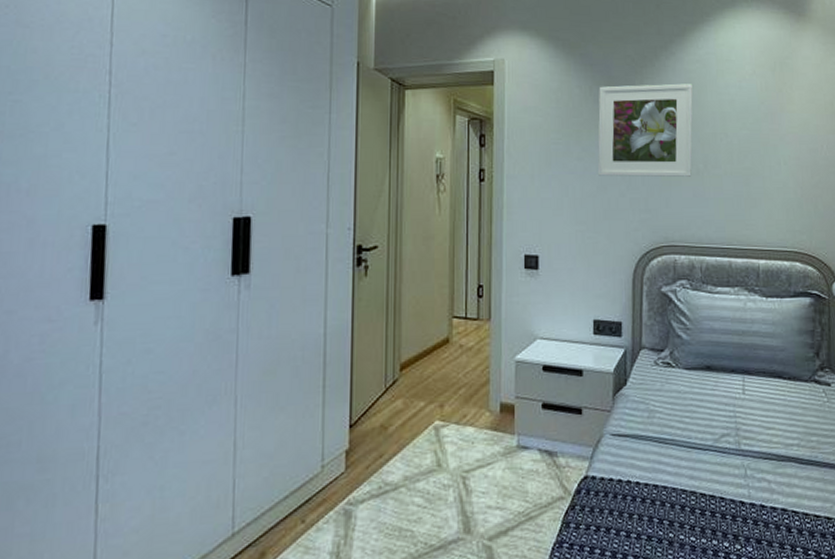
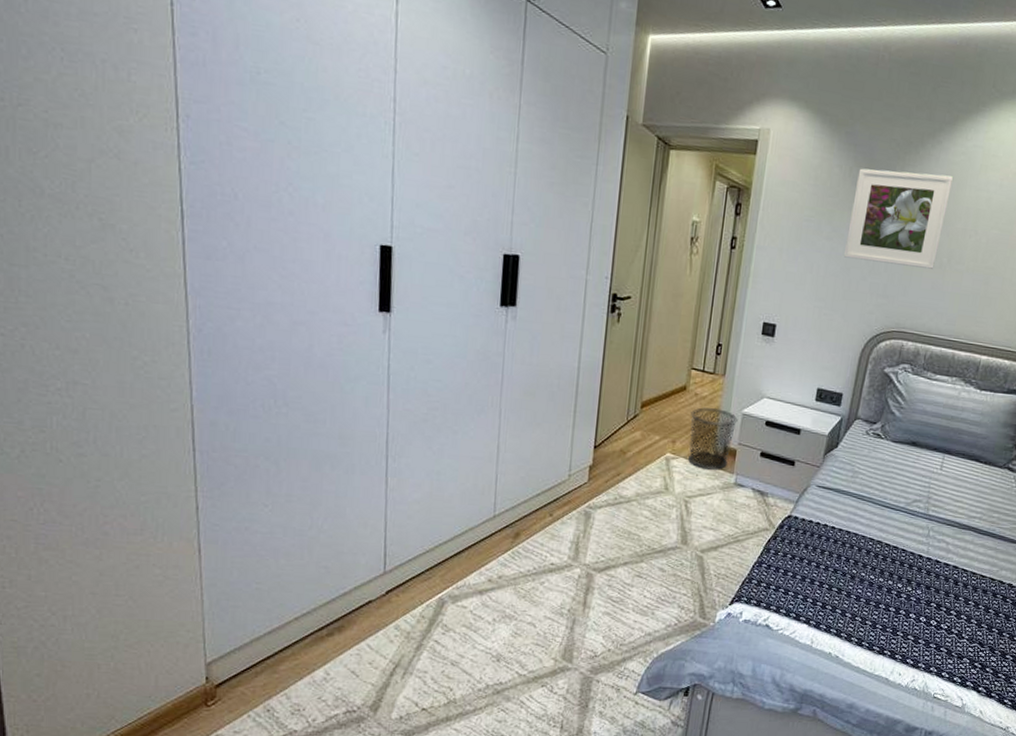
waste bin: none [458,358,511,436] -> present [688,407,738,471]

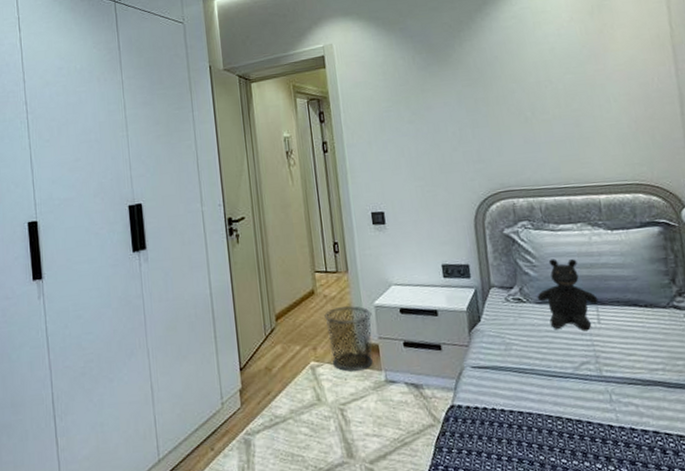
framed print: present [844,168,953,269] -> none [421,39,521,135]
teddy bear: none [895,404,948,475] -> present [537,259,599,331]

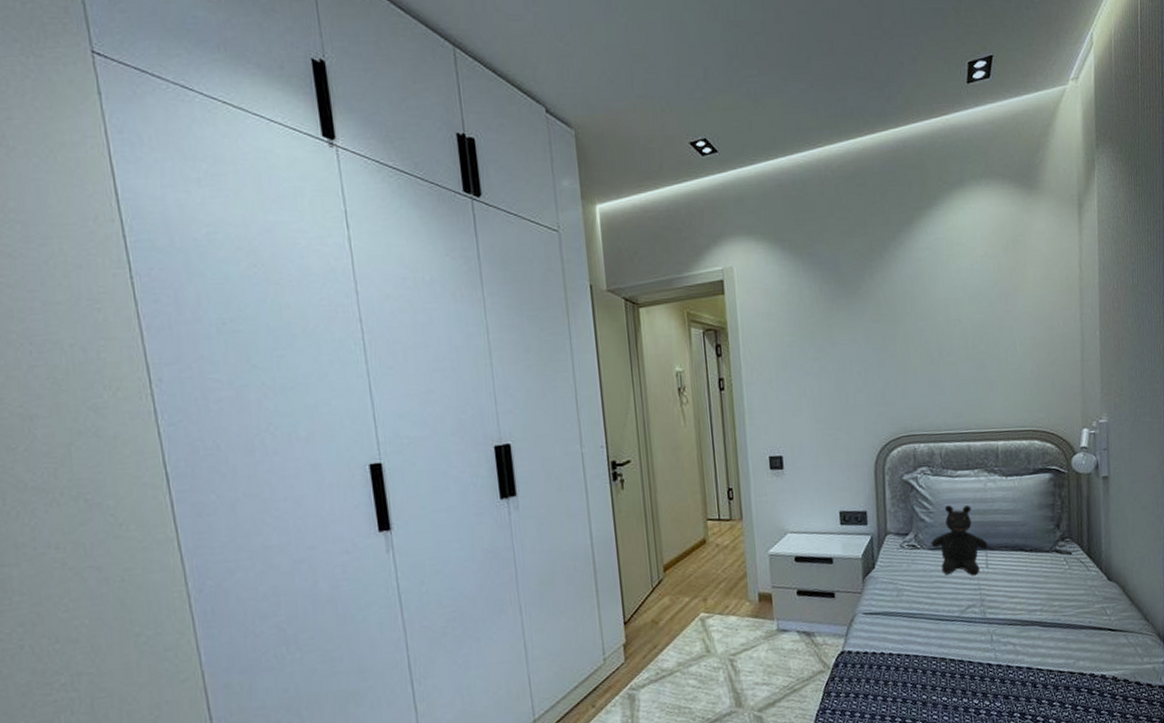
waste bin: present [324,305,373,373] -> none [716,554,766,623]

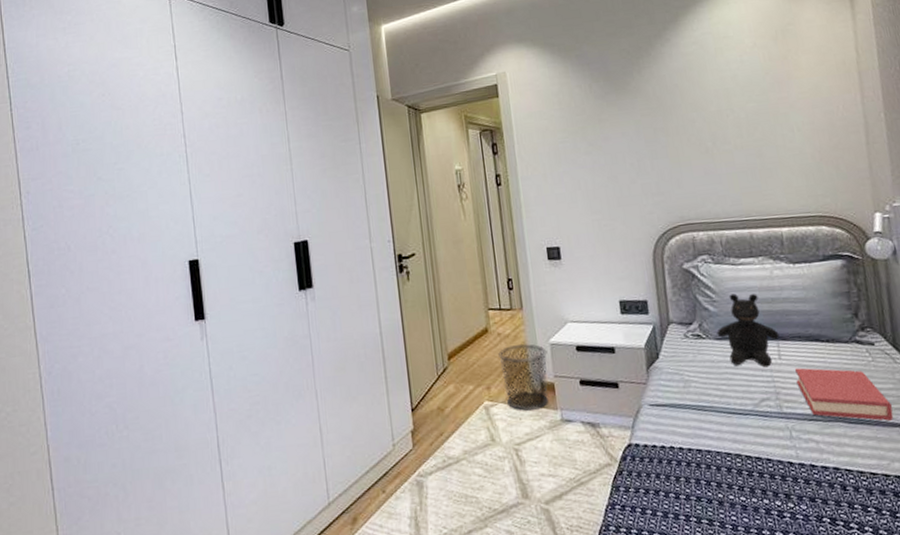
waste bin: none [716,554,766,623] -> present [498,343,549,412]
hardback book: none [1000,576,1083,624] -> present [795,367,894,421]

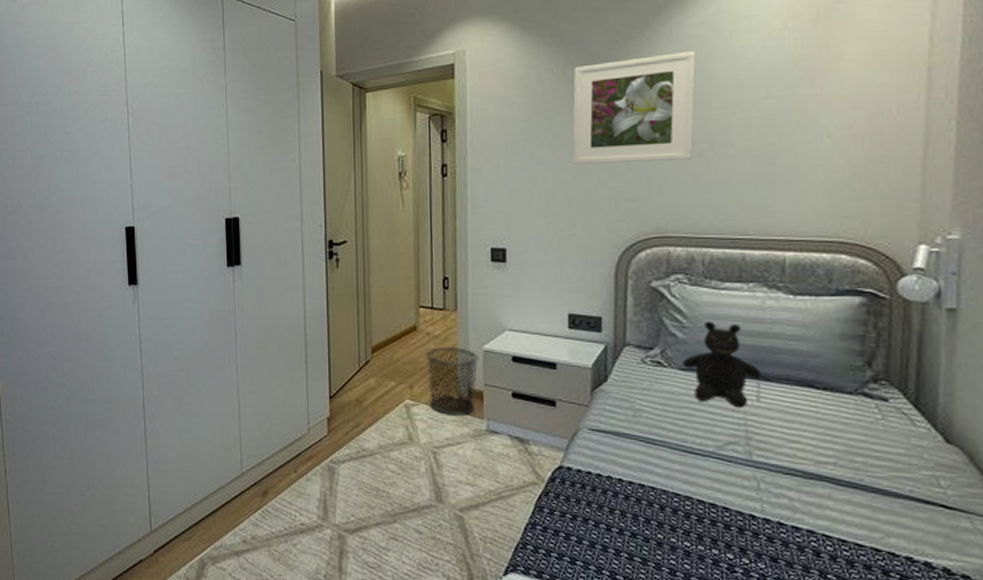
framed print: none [598,66,701,167] -> present [573,51,696,164]
hardback book: present [795,367,894,421] -> none [775,414,899,490]

